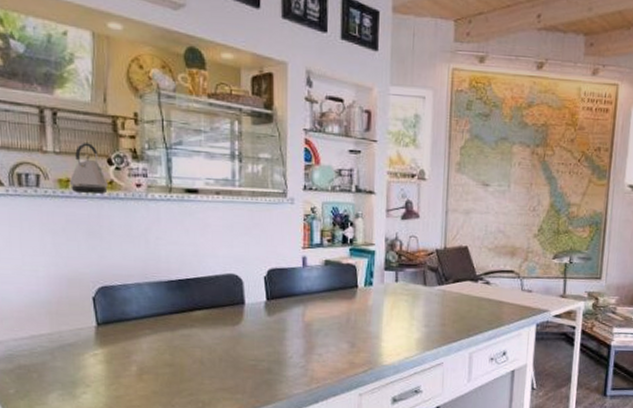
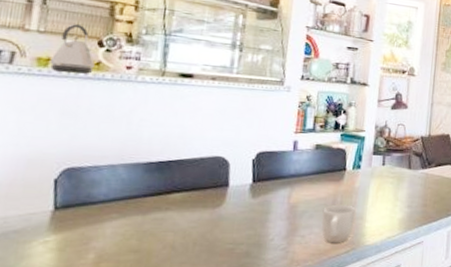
mug: none [337,323,371,363] -> present [321,204,356,243]

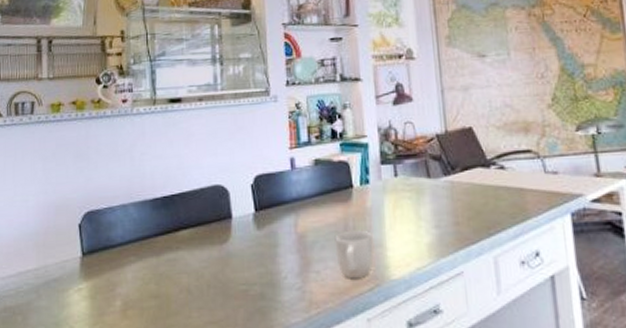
kettle: present [49,24,95,74] -> none [61,65,96,116]

